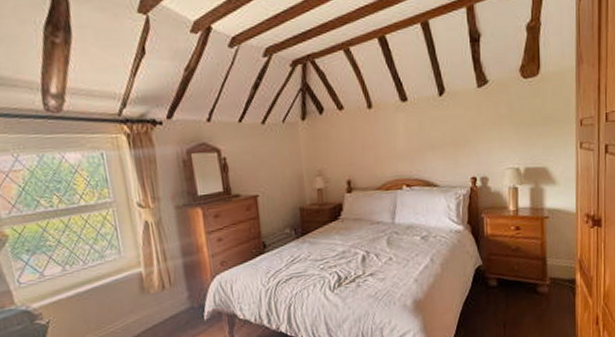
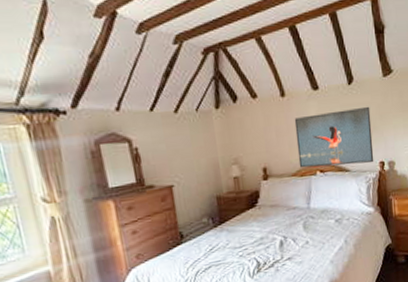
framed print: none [381,118,465,182] -> present [294,106,374,168]

